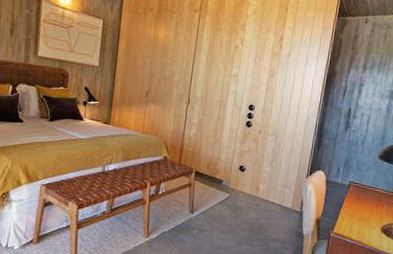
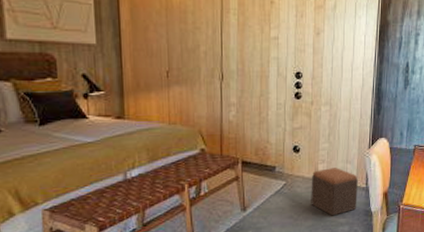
footstool: none [249,189,294,232] -> present [311,168,358,216]

